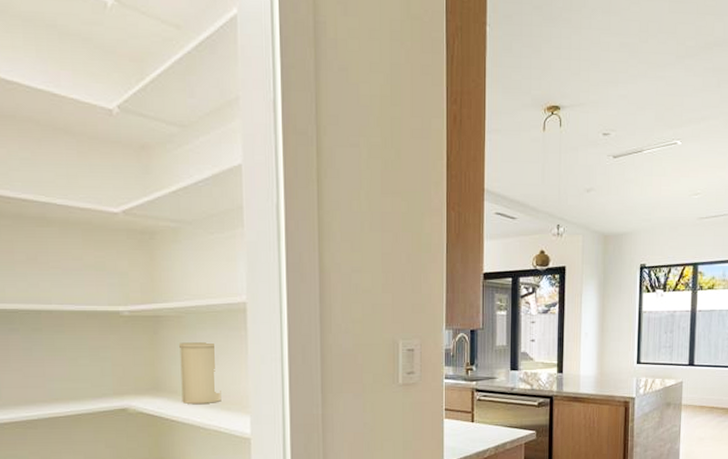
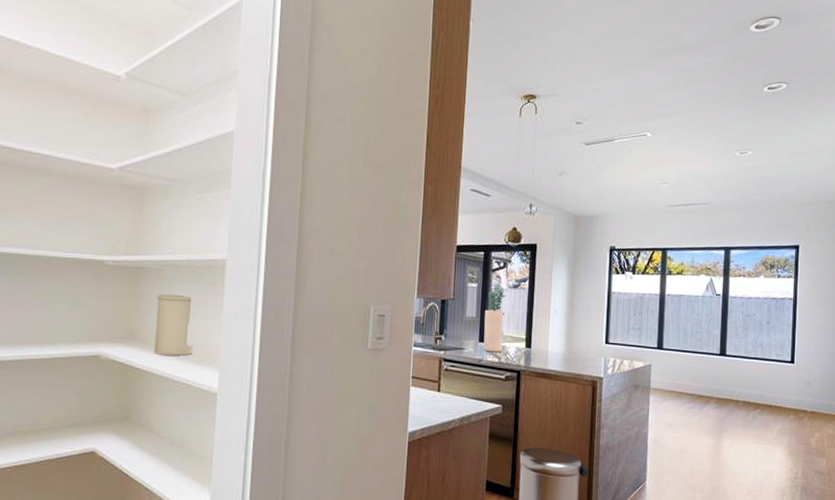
vase: none [514,308,534,380] -> present [483,282,504,353]

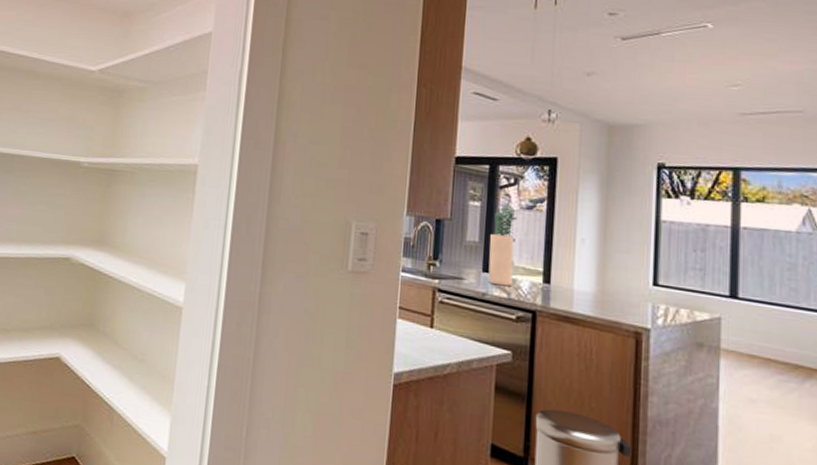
canister: present [154,294,193,356] -> none [122,198,161,265]

